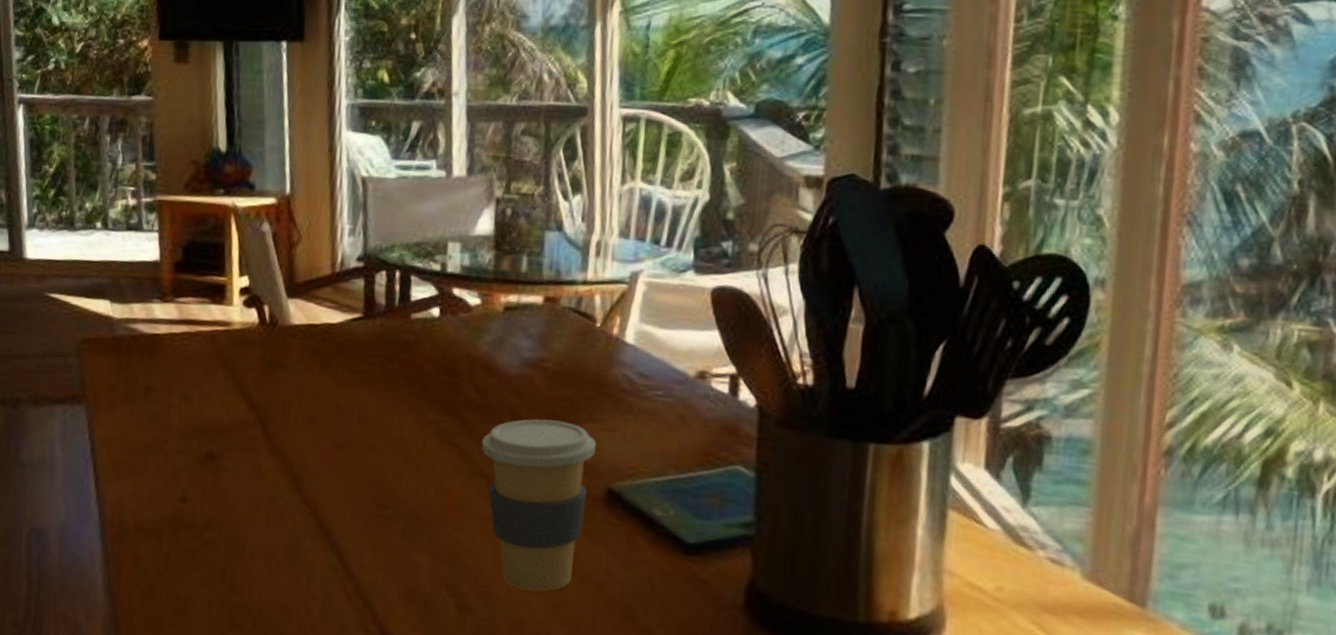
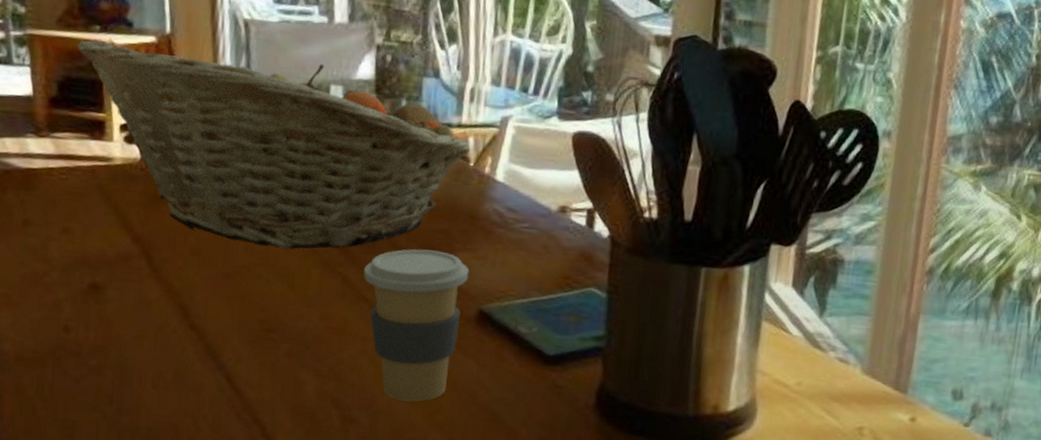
fruit basket: none [201,203,597,419] -> present [76,39,471,250]

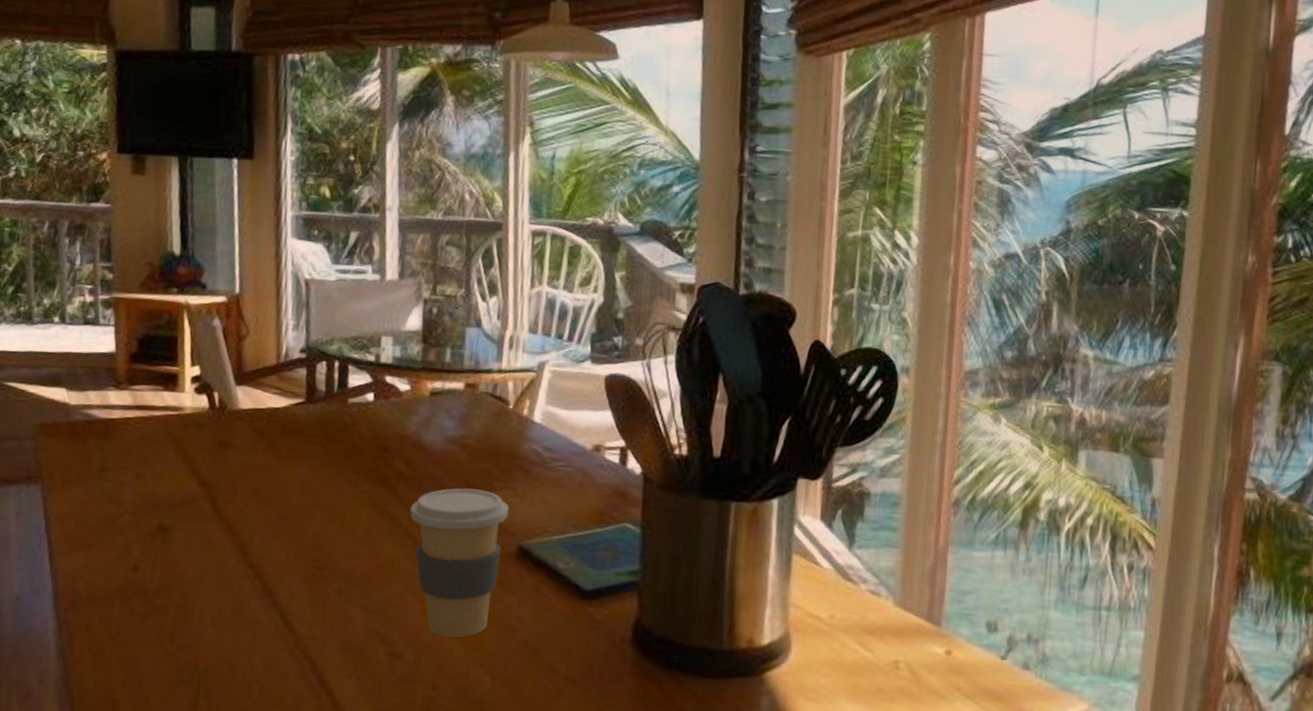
fruit basket: present [76,39,471,250] -> none [156,300,510,491]

